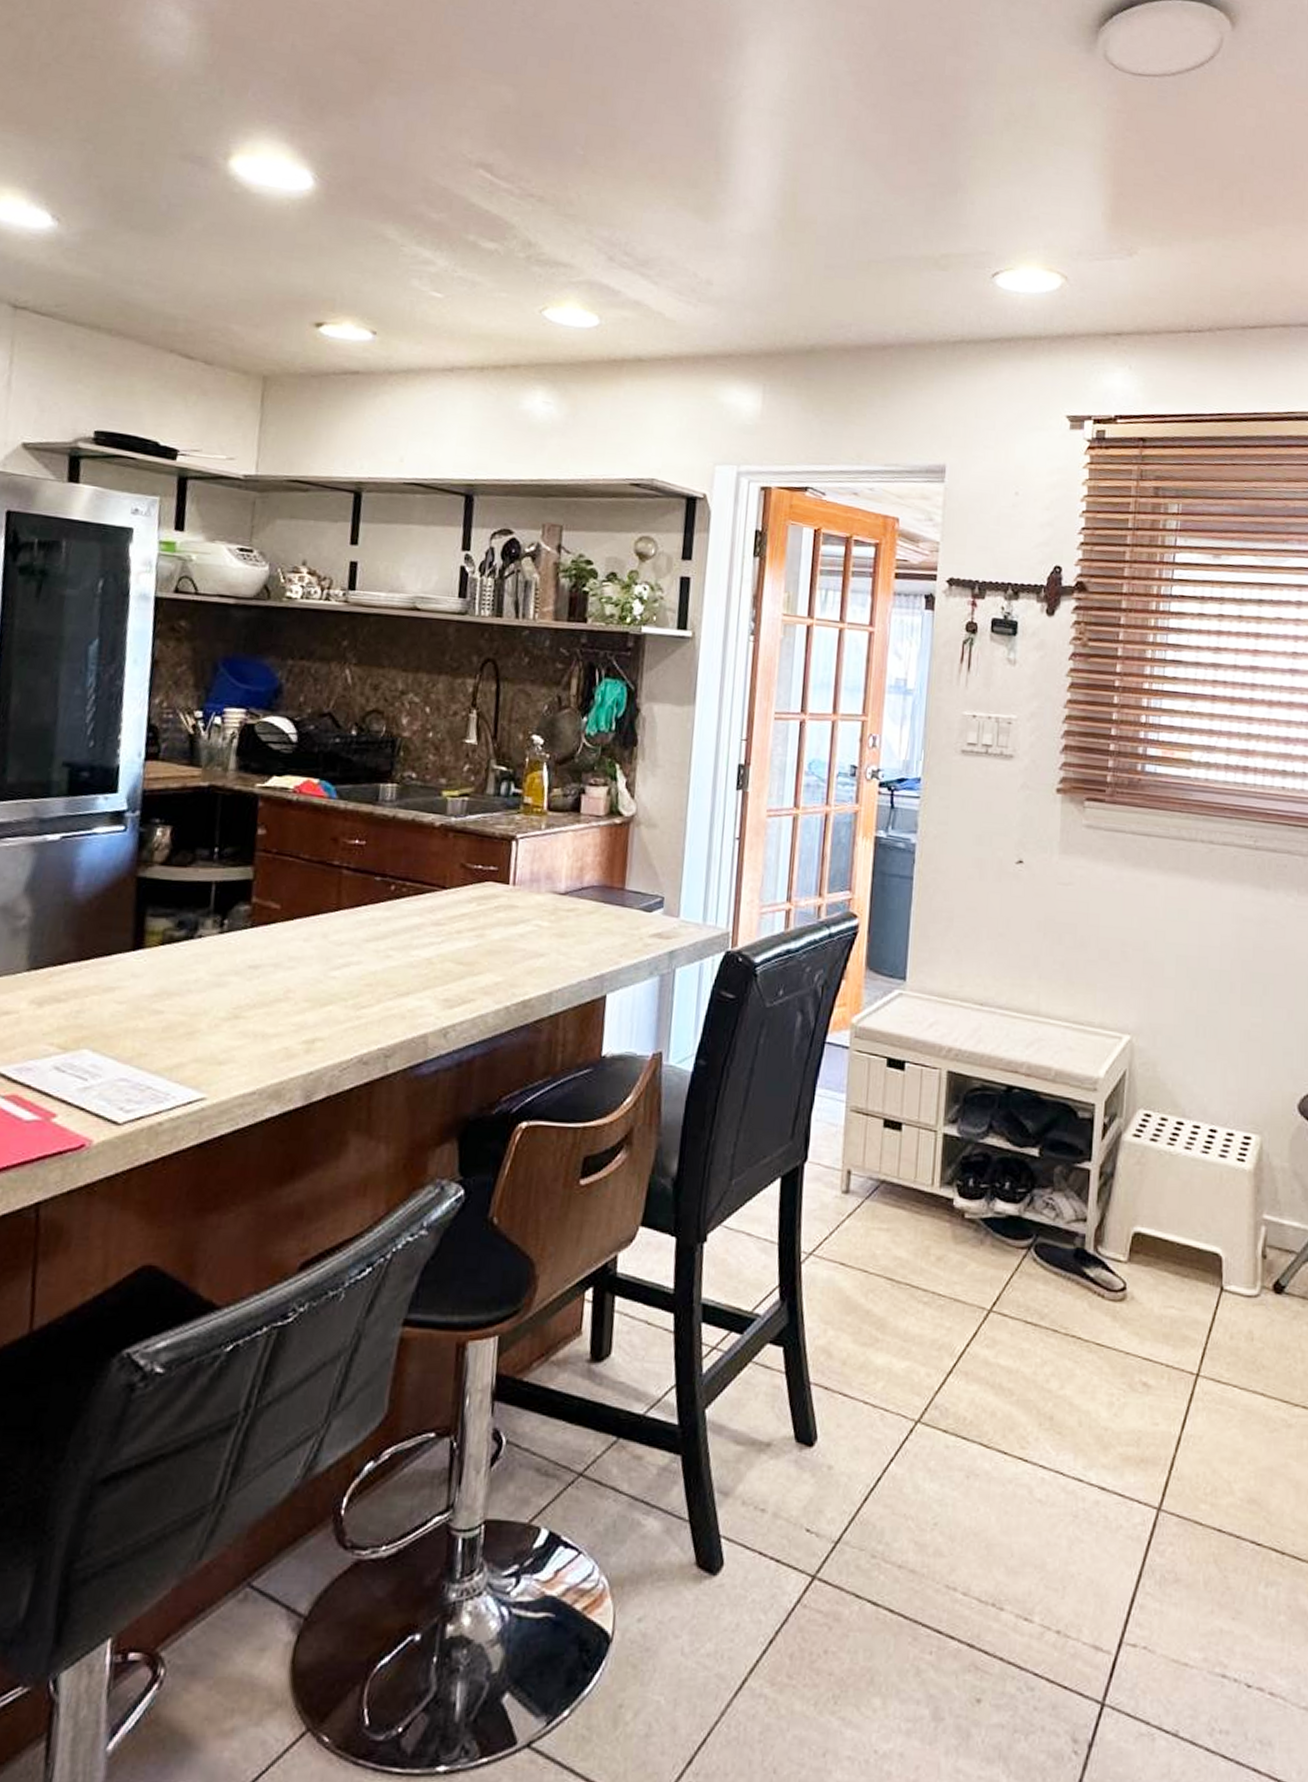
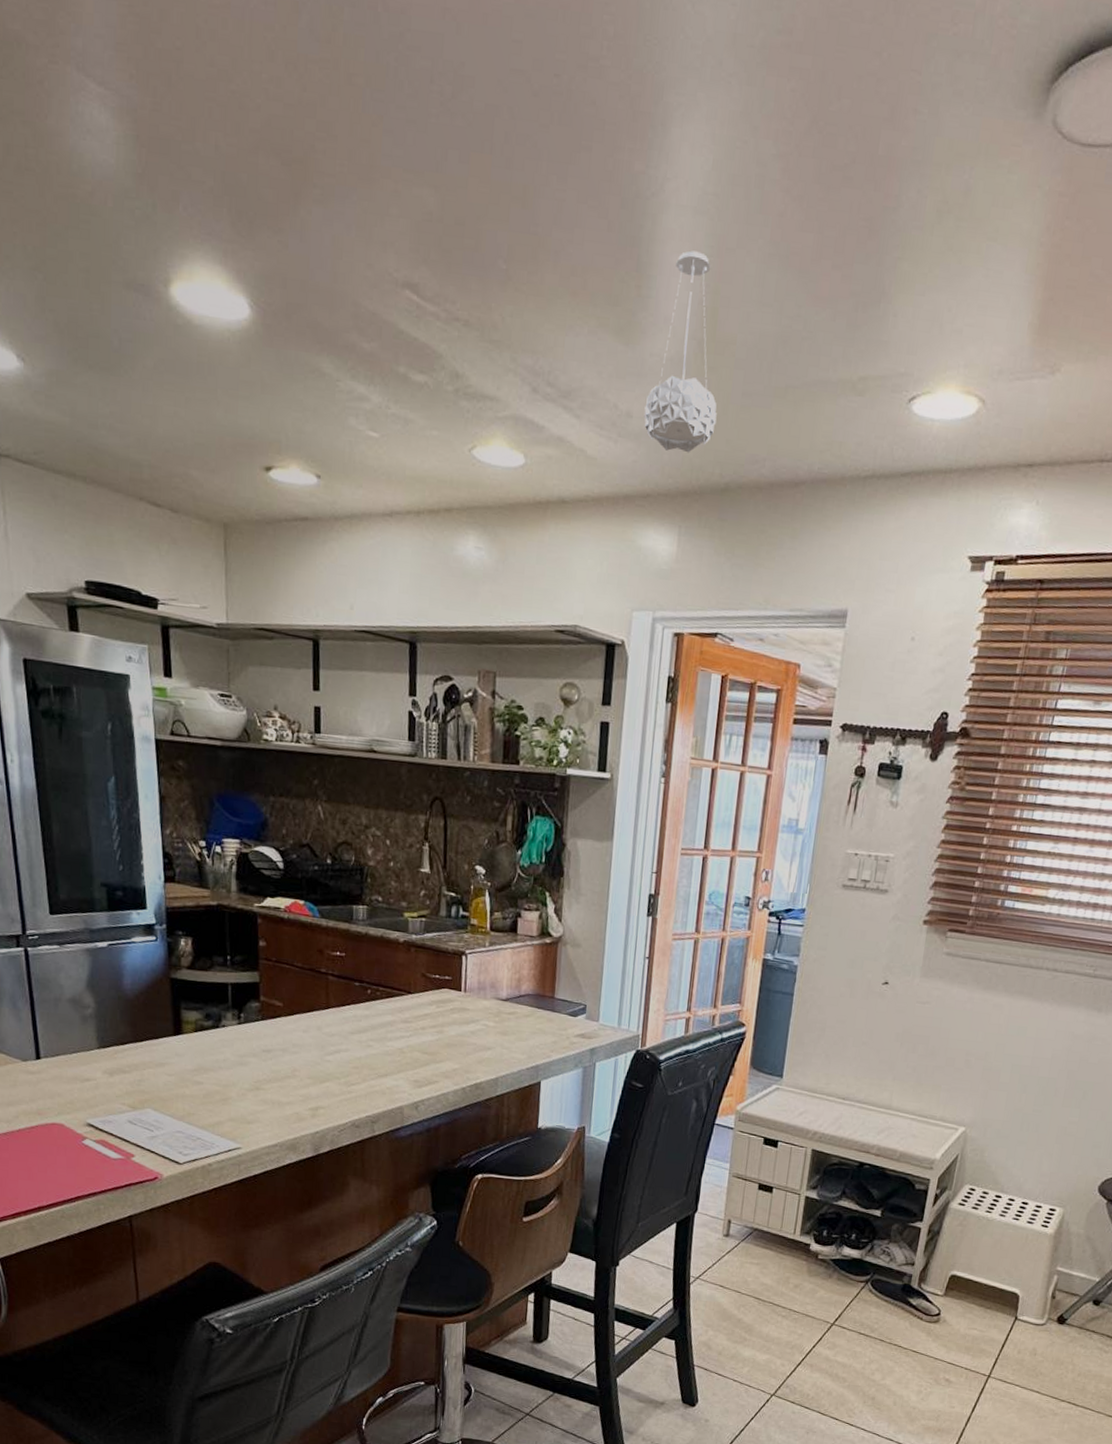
pendant light: none [724,144,800,318] -> present [644,250,717,453]

